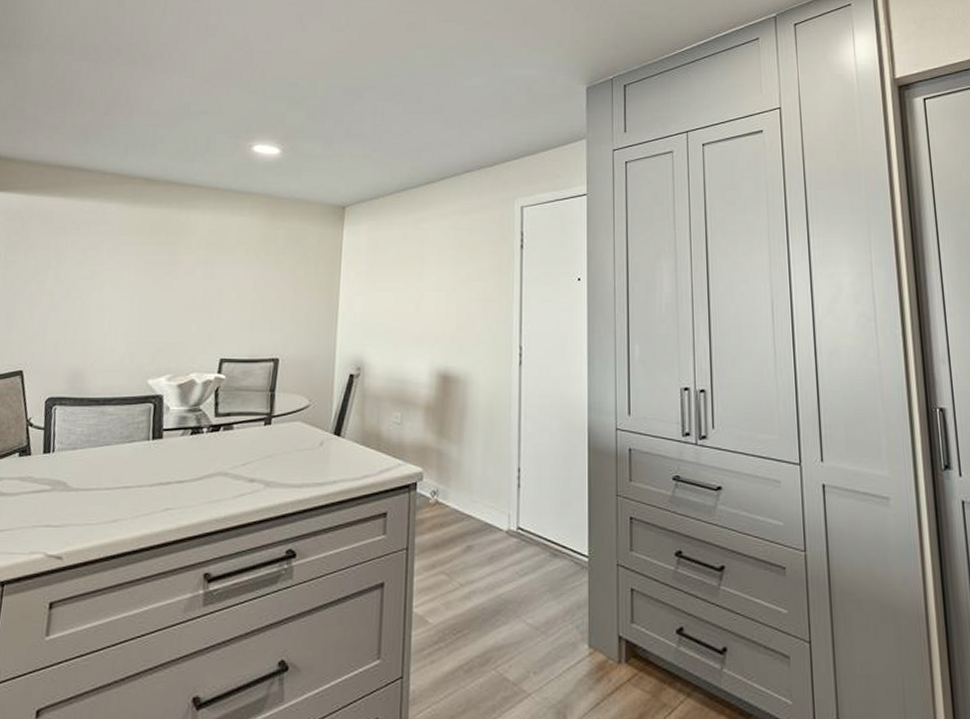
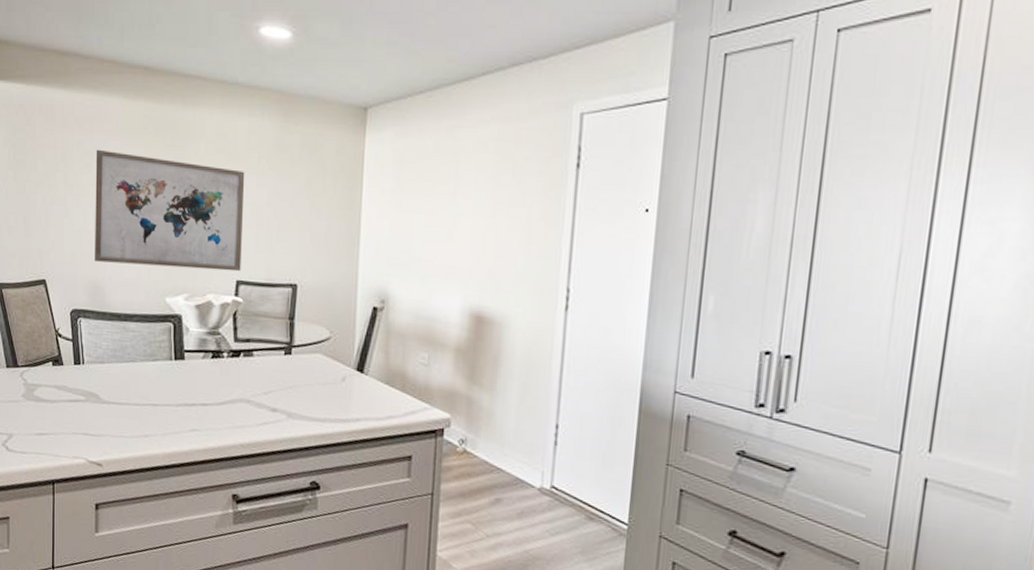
wall art: none [77,248,234,351] -> present [95,149,245,272]

